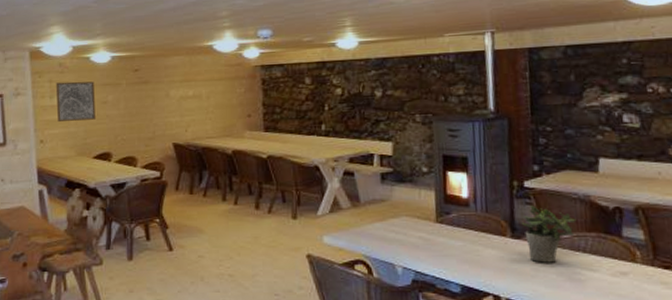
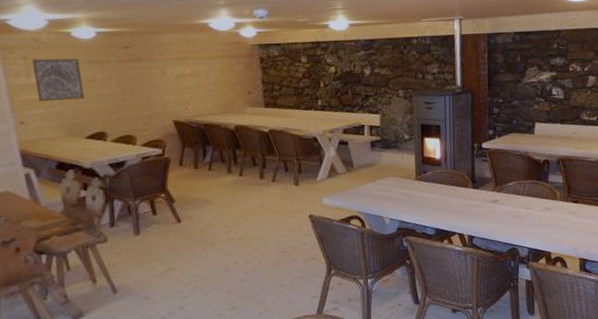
potted plant: present [521,205,577,263] -> none [479,162,518,206]

